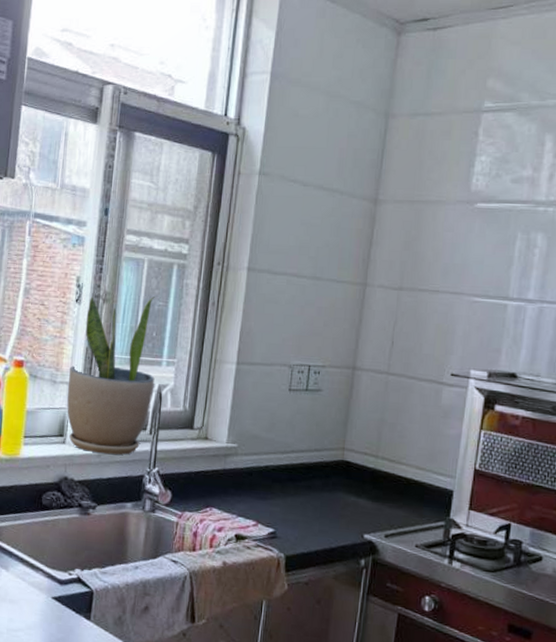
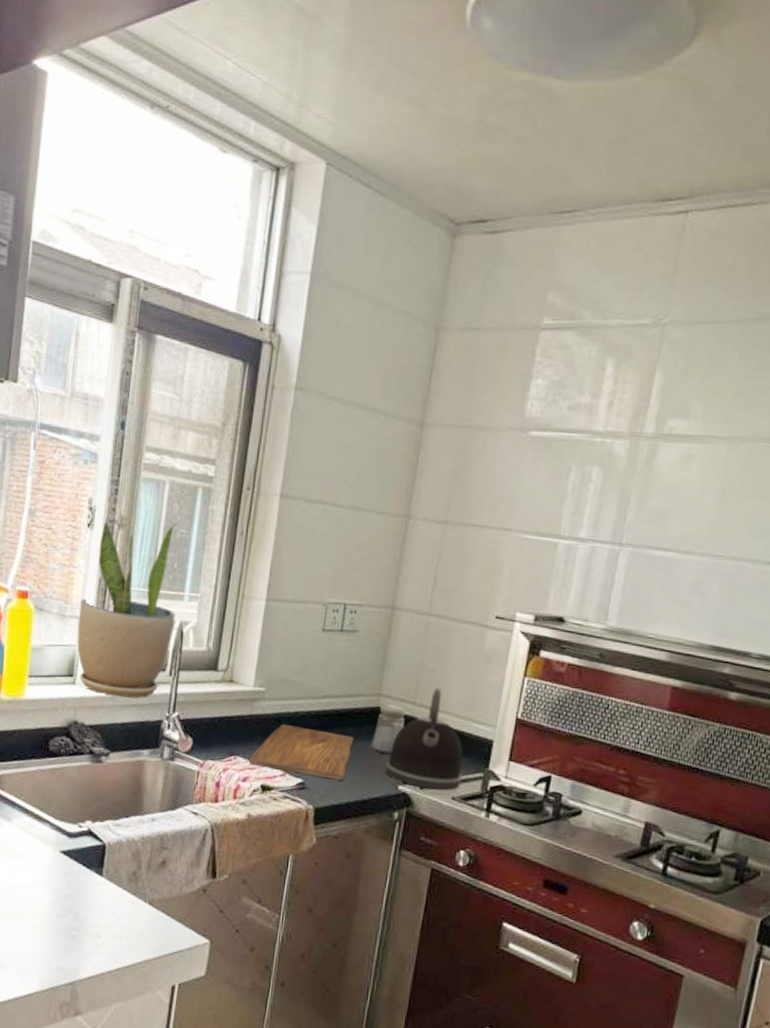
cutting board: none [224,477,321,530] -> present [249,723,354,781]
salt shaker: none [337,457,369,505] -> present [371,704,406,755]
kettle: none [351,442,425,539] -> present [385,688,463,791]

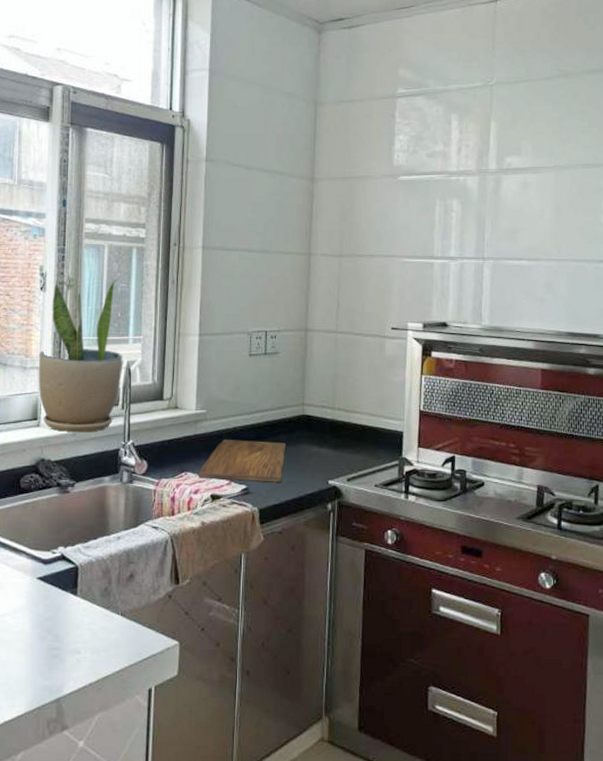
salt shaker: present [371,704,406,755] -> none [301,411,328,455]
kettle: present [385,688,463,791] -> none [315,393,381,480]

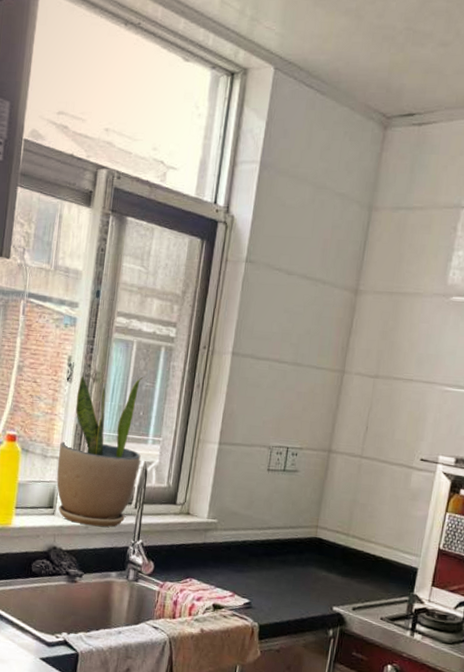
cutting board: present [198,439,286,482] -> none [203,551,295,602]

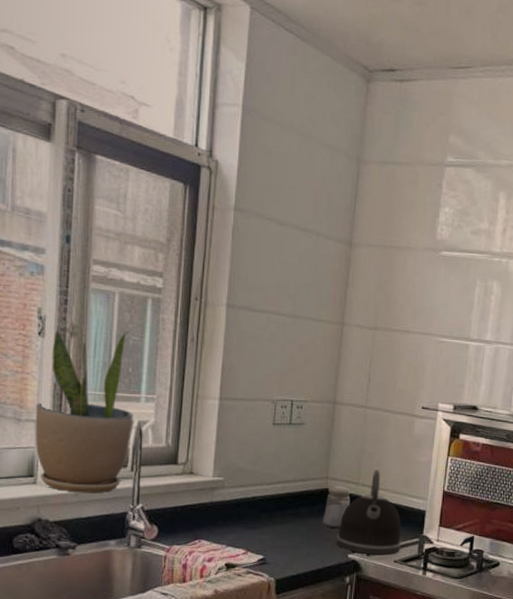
salt shaker: none [309,535,340,580] -> present [322,485,351,529]
kettle: none [322,521,391,612] -> present [336,470,402,556]

